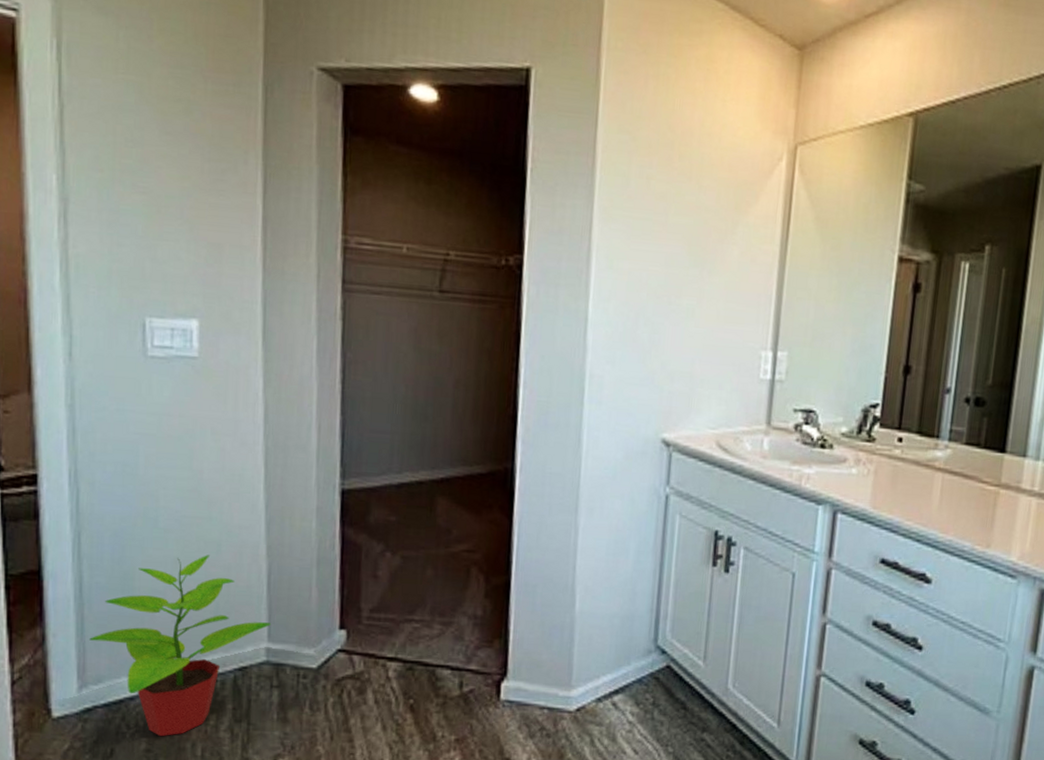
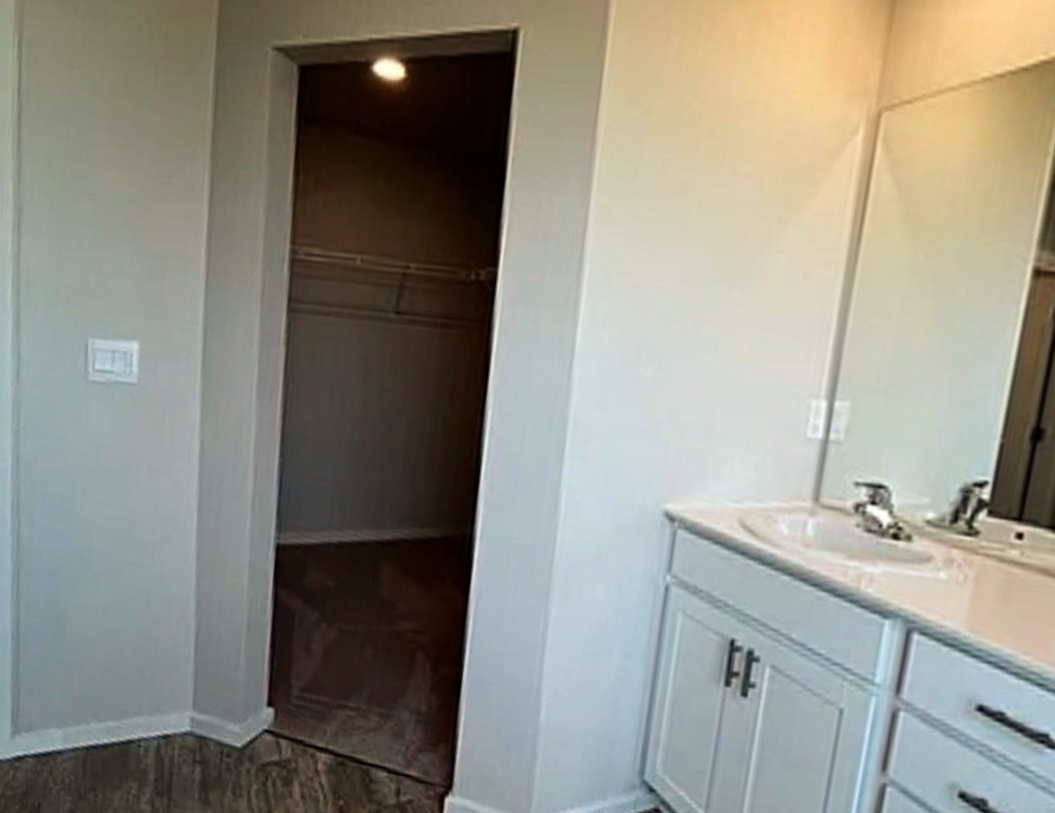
potted plant: present [89,555,271,737] -> none [23,605,196,800]

